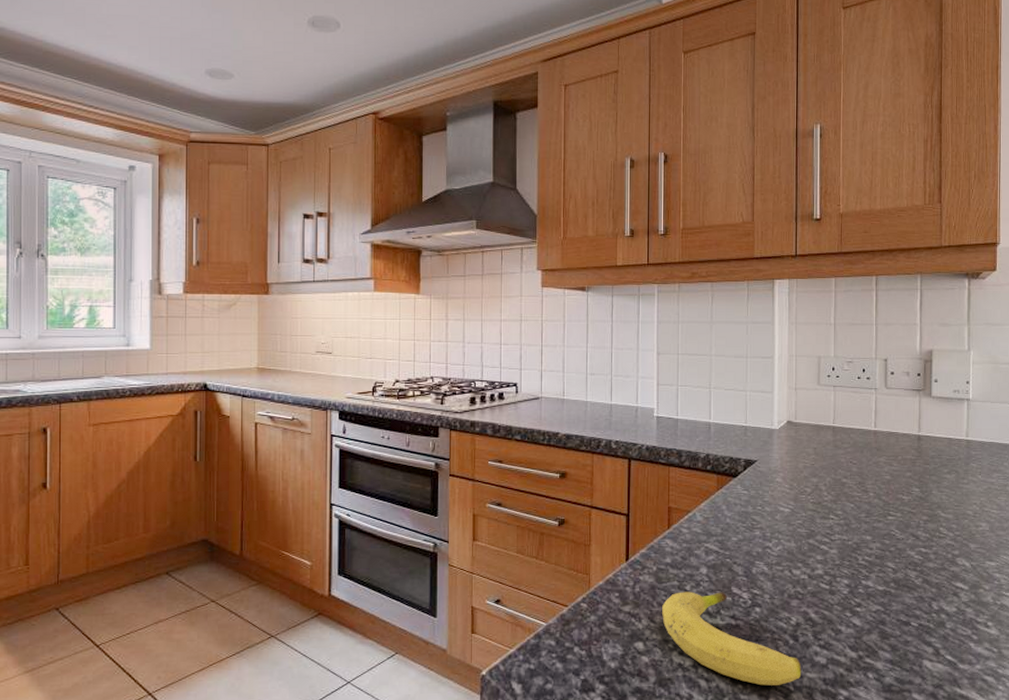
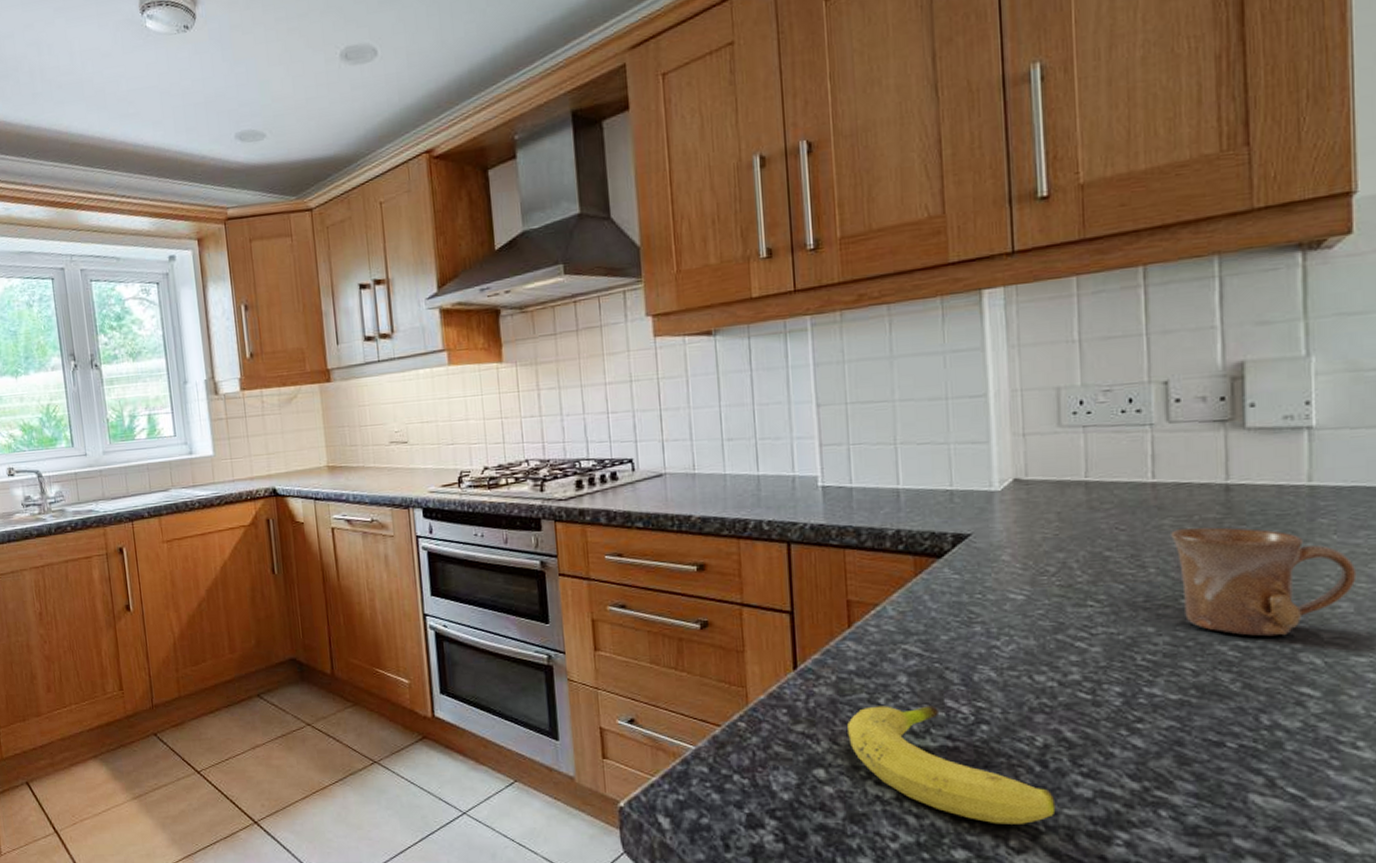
mug: none [884,464,991,546] -> present [1171,527,1357,637]

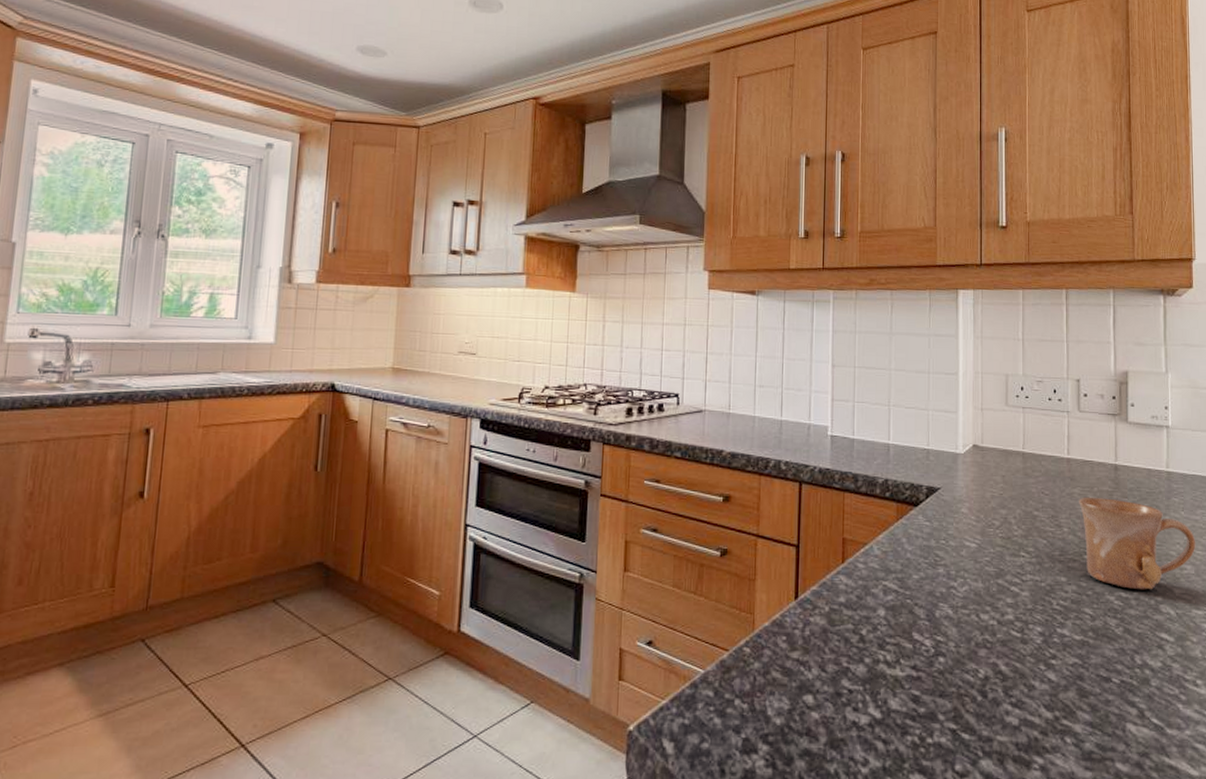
fruit: present [847,705,1056,824] -> none [835,636,991,750]

